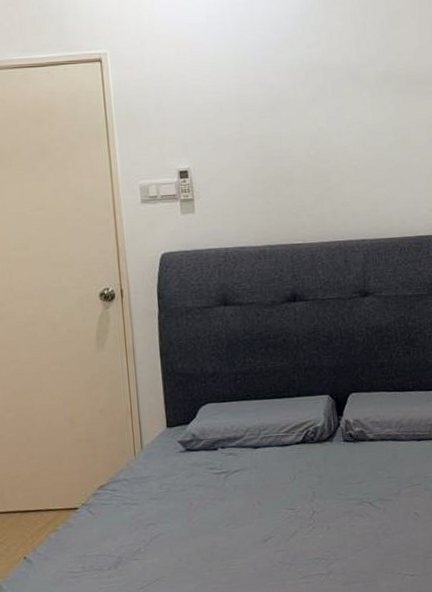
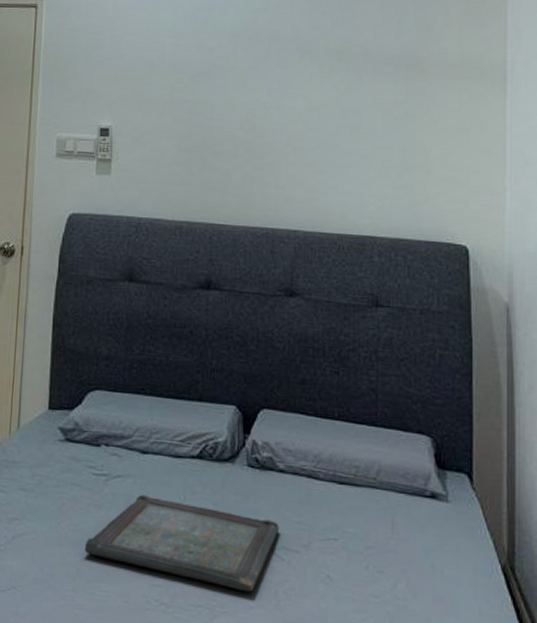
serving tray: none [214,480,374,540] -> present [84,494,279,593]

